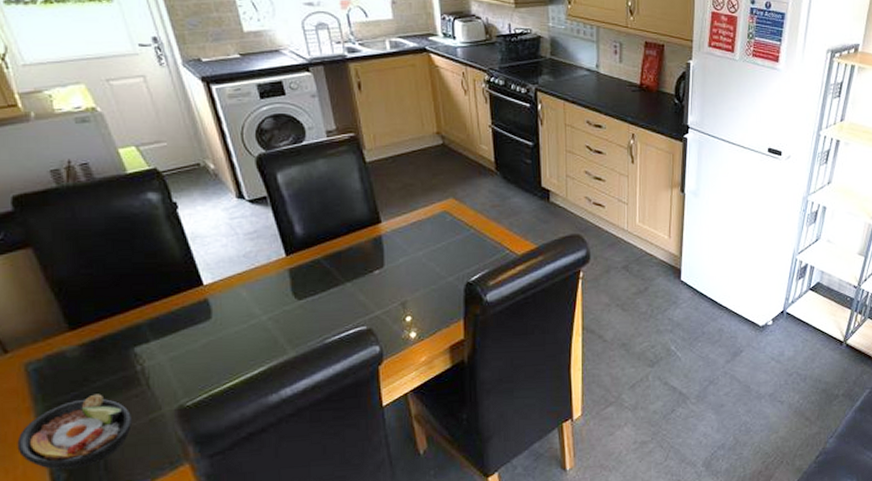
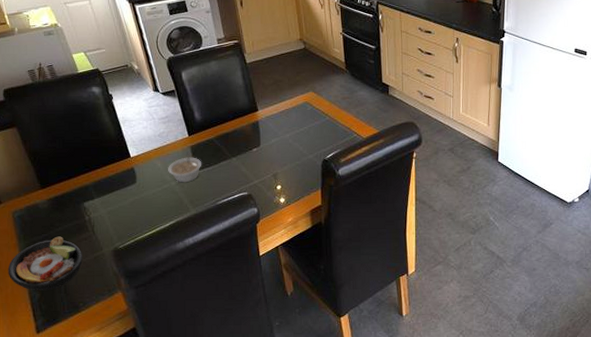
legume: none [257,276,305,317] -> present [168,152,202,183]

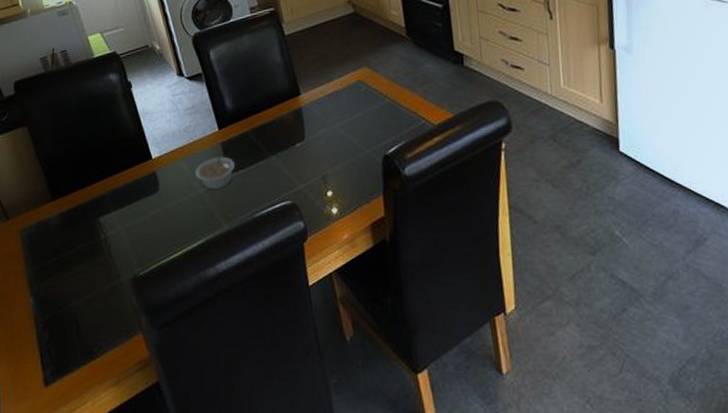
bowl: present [8,236,82,291] -> none [14,260,97,331]

